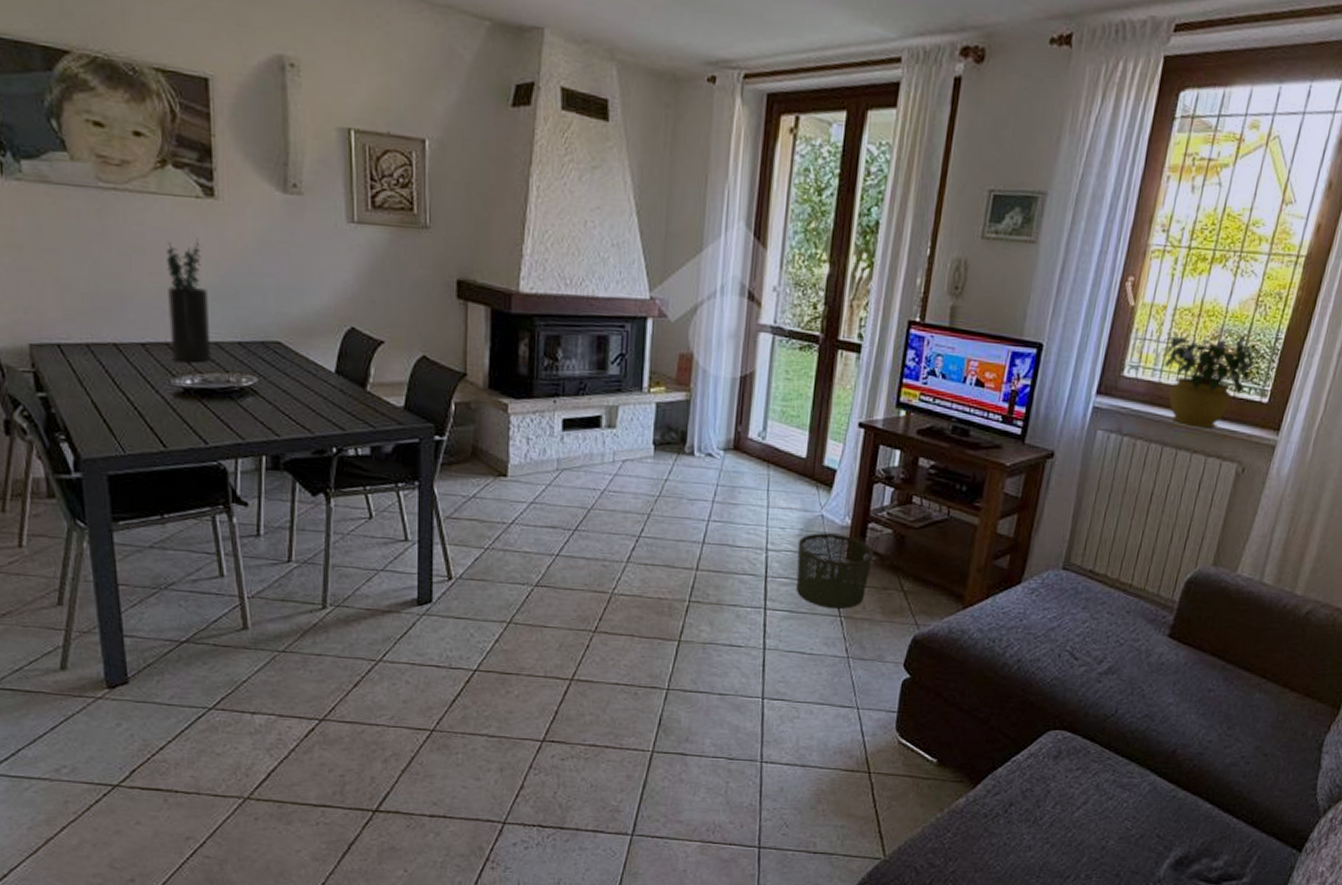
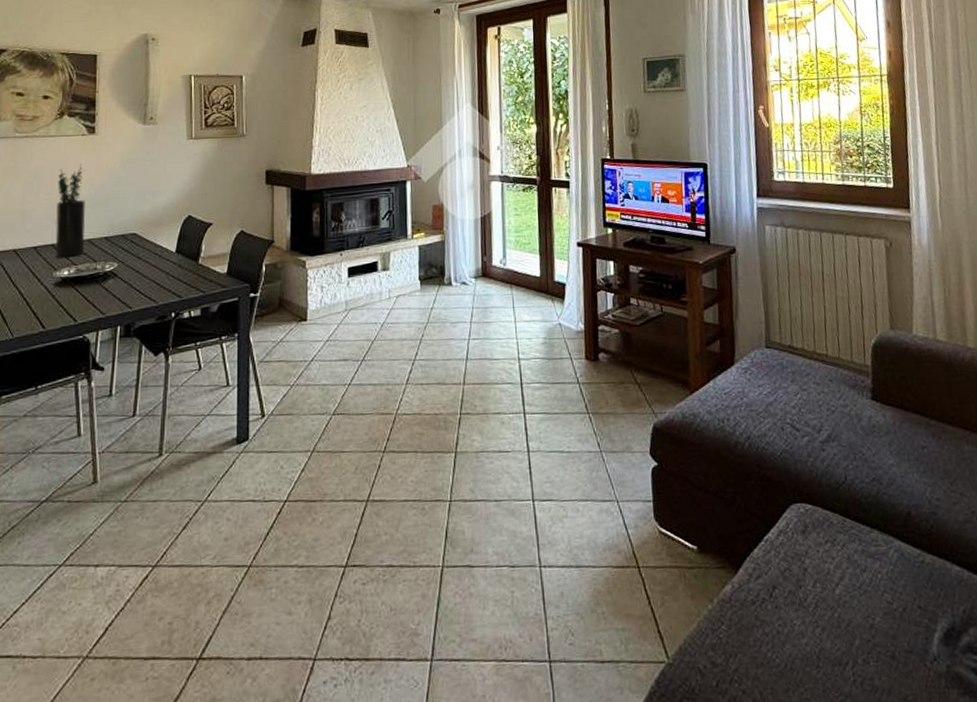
basket: present [796,532,874,609] -> none [543,338,608,407]
potted flower: present [1159,336,1260,429] -> none [797,139,878,214]

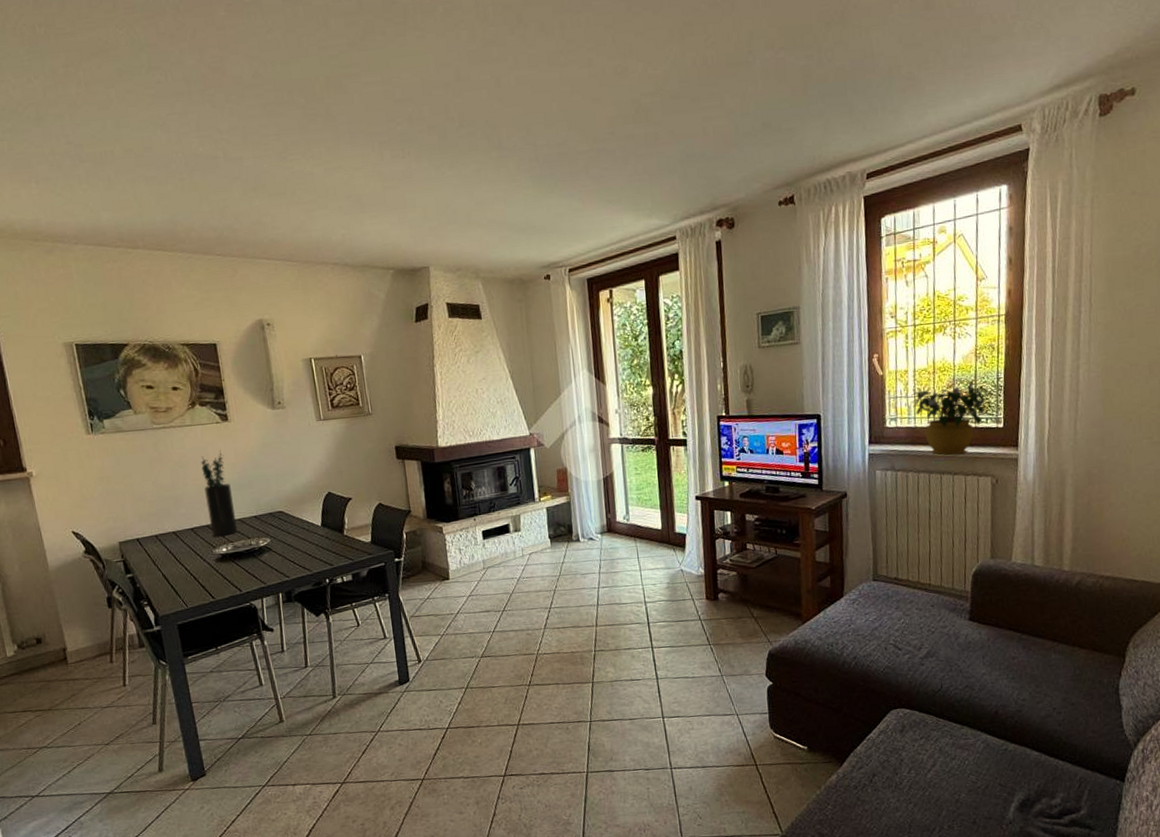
potted flower: none [797,139,878,214] -> present [910,381,990,455]

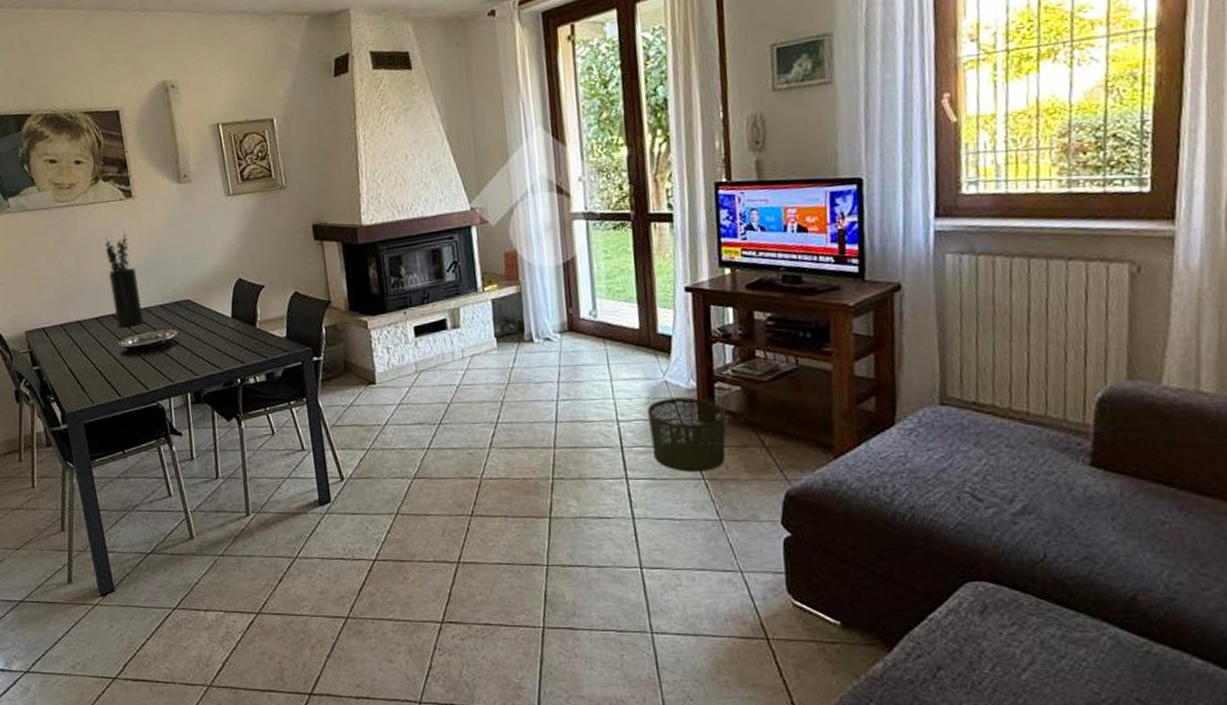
basket: none [667,581,727,640] -> present [646,397,727,472]
potted flower: present [910,381,990,455] -> none [999,127,1129,232]

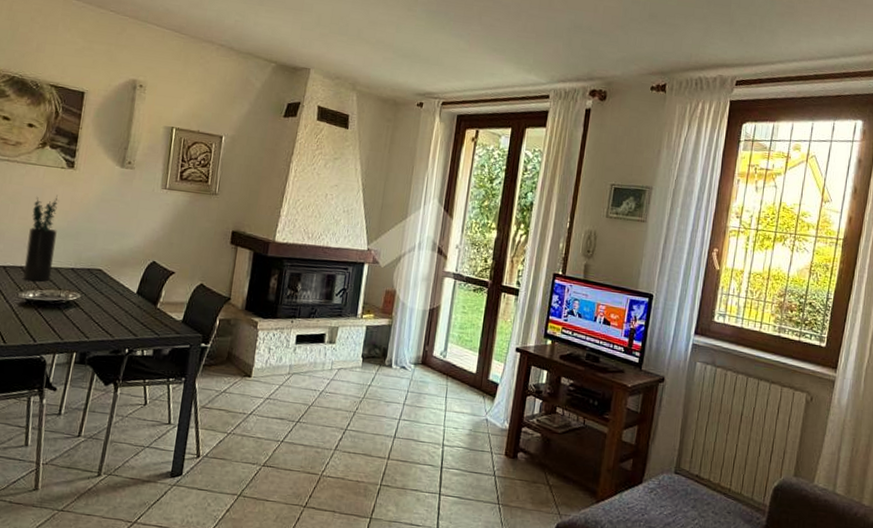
basket: present [646,397,727,472] -> none [464,433,527,498]

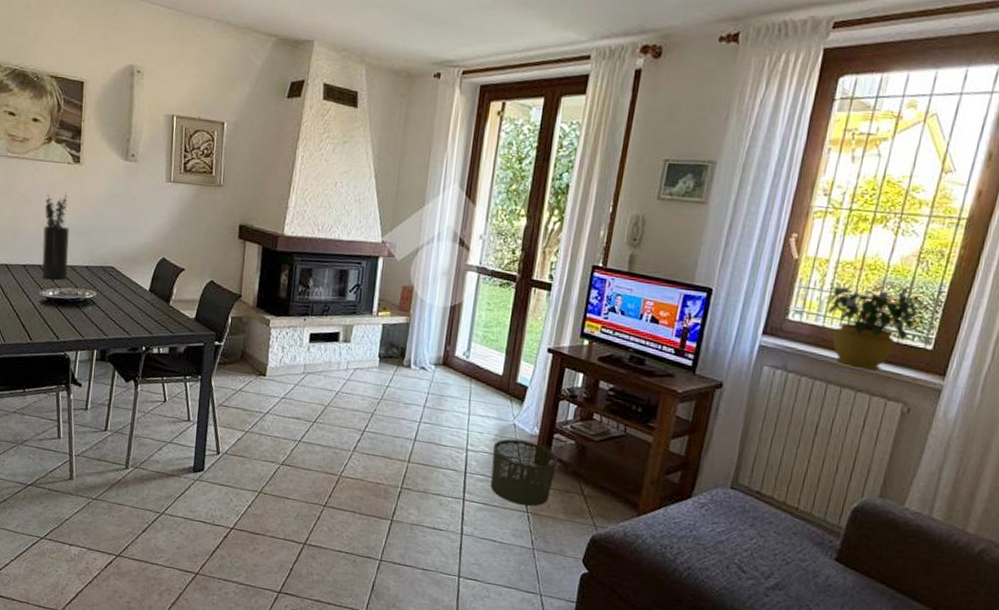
basket: none [464,433,527,498] -> present [490,438,559,506]
potted flower: none [740,293,817,365] -> present [822,286,923,370]

